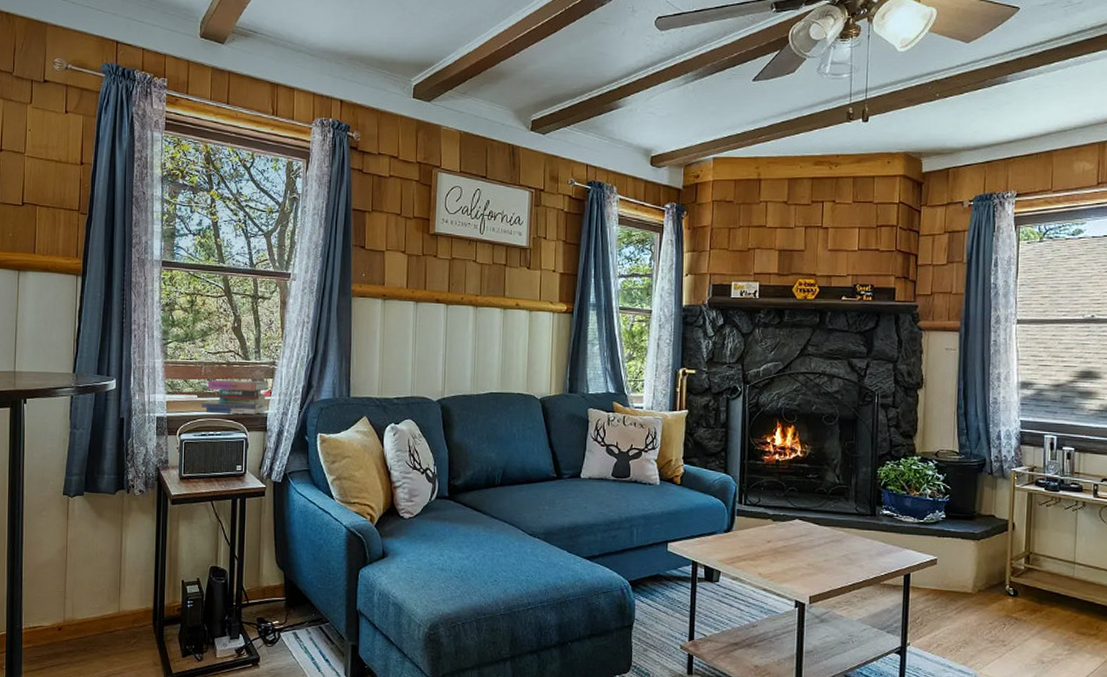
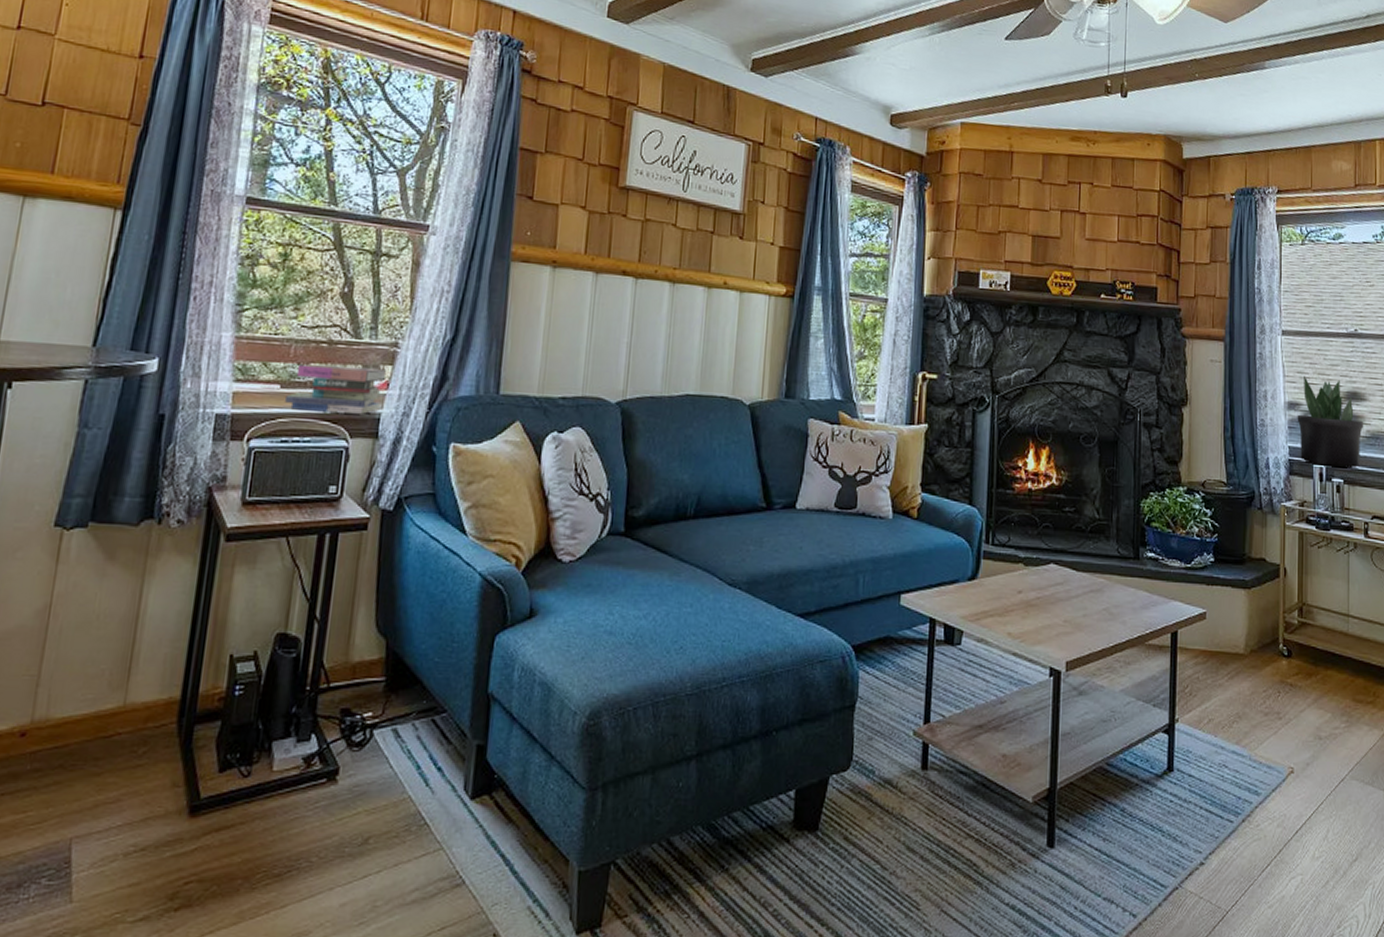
planter: none [1029,358,1098,438] -> present [1297,375,1364,469]

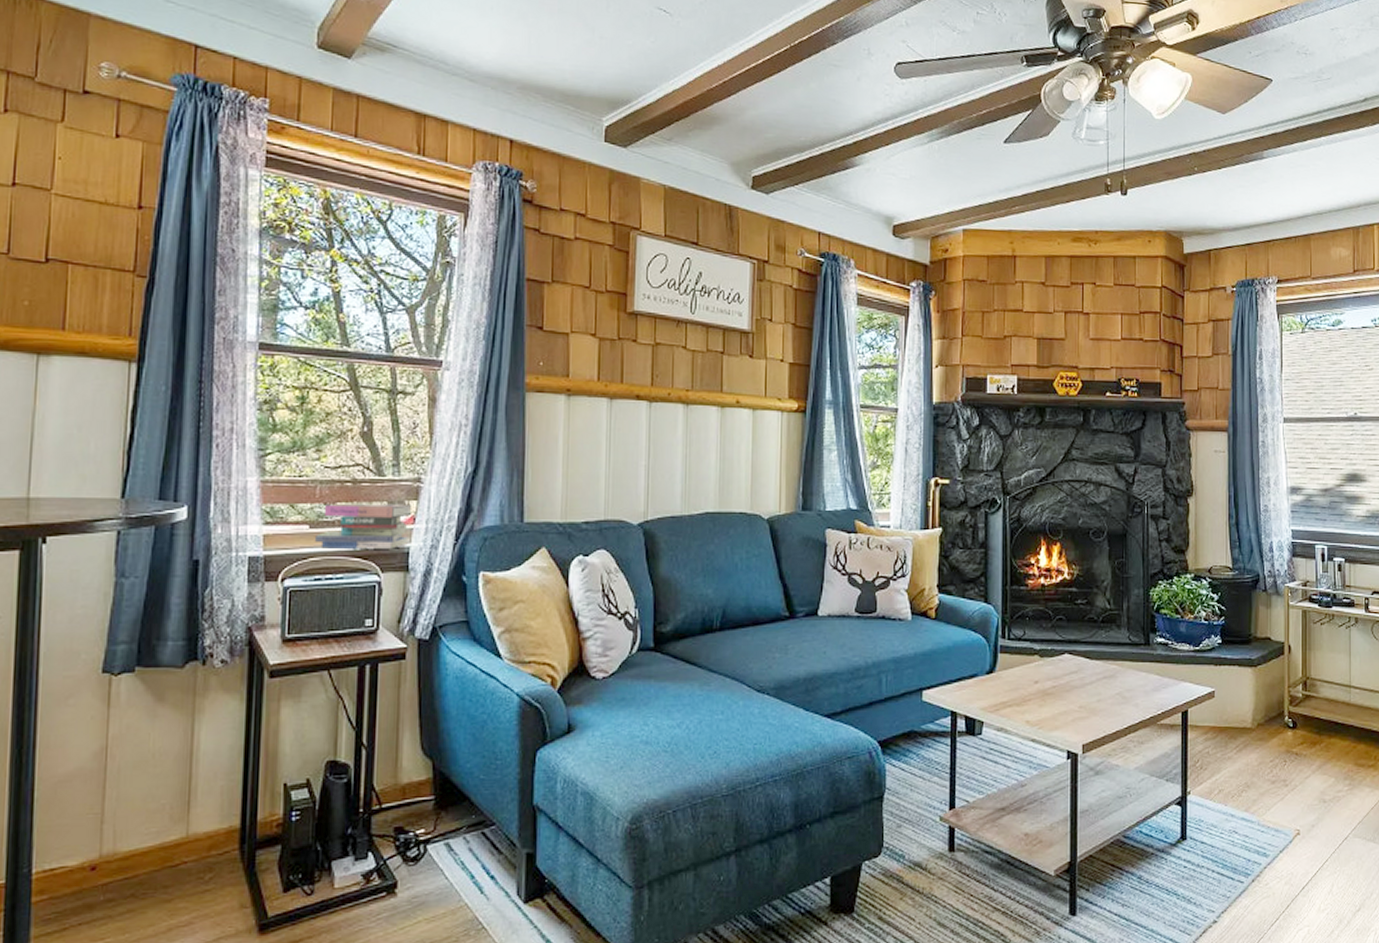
planter: present [1297,375,1364,469] -> none [1299,460,1364,548]

